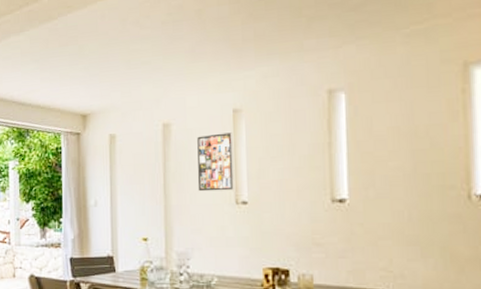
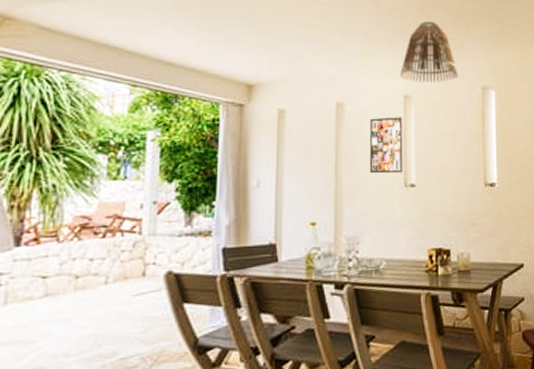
lamp shade: none [227,24,297,94] -> present [399,20,458,83]

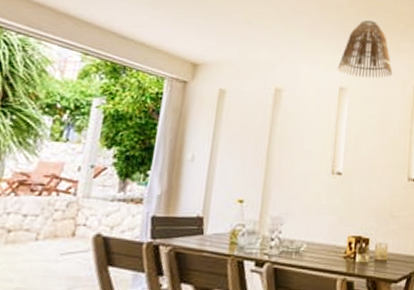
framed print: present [369,117,403,174] -> none [299,106,336,161]

